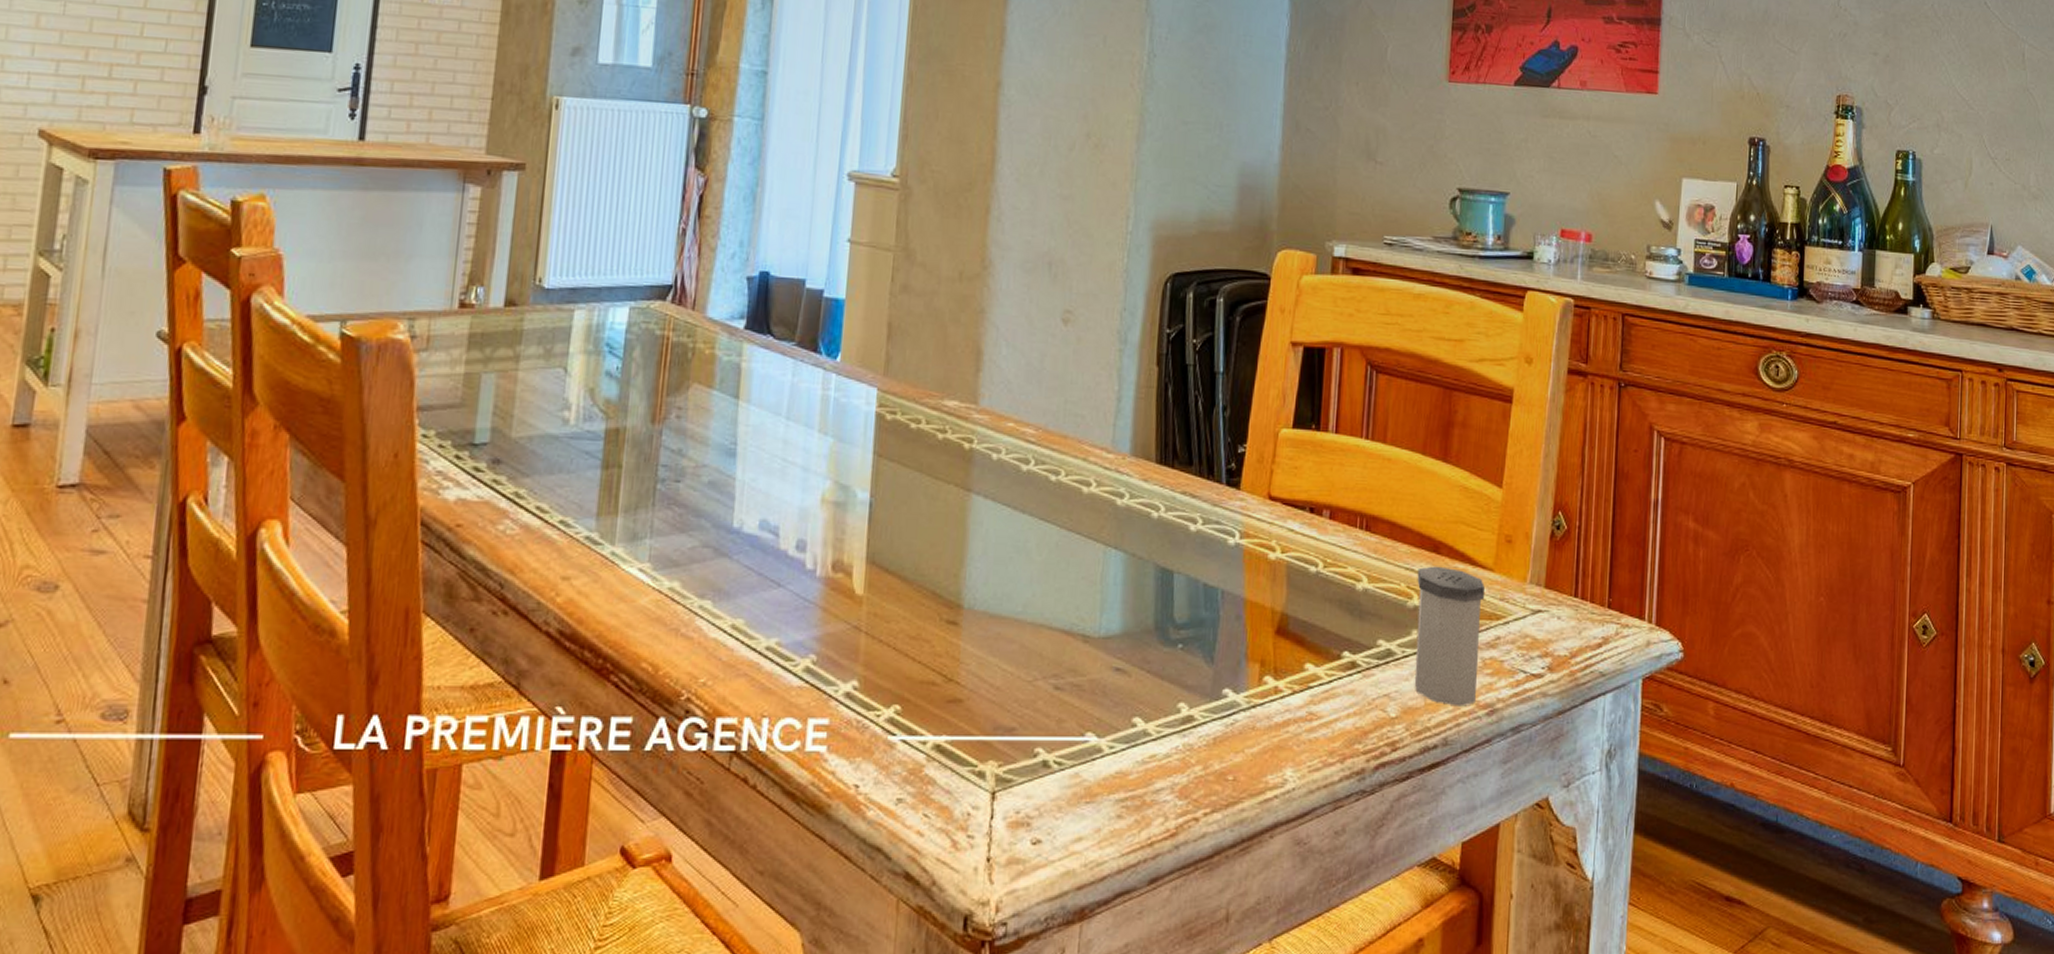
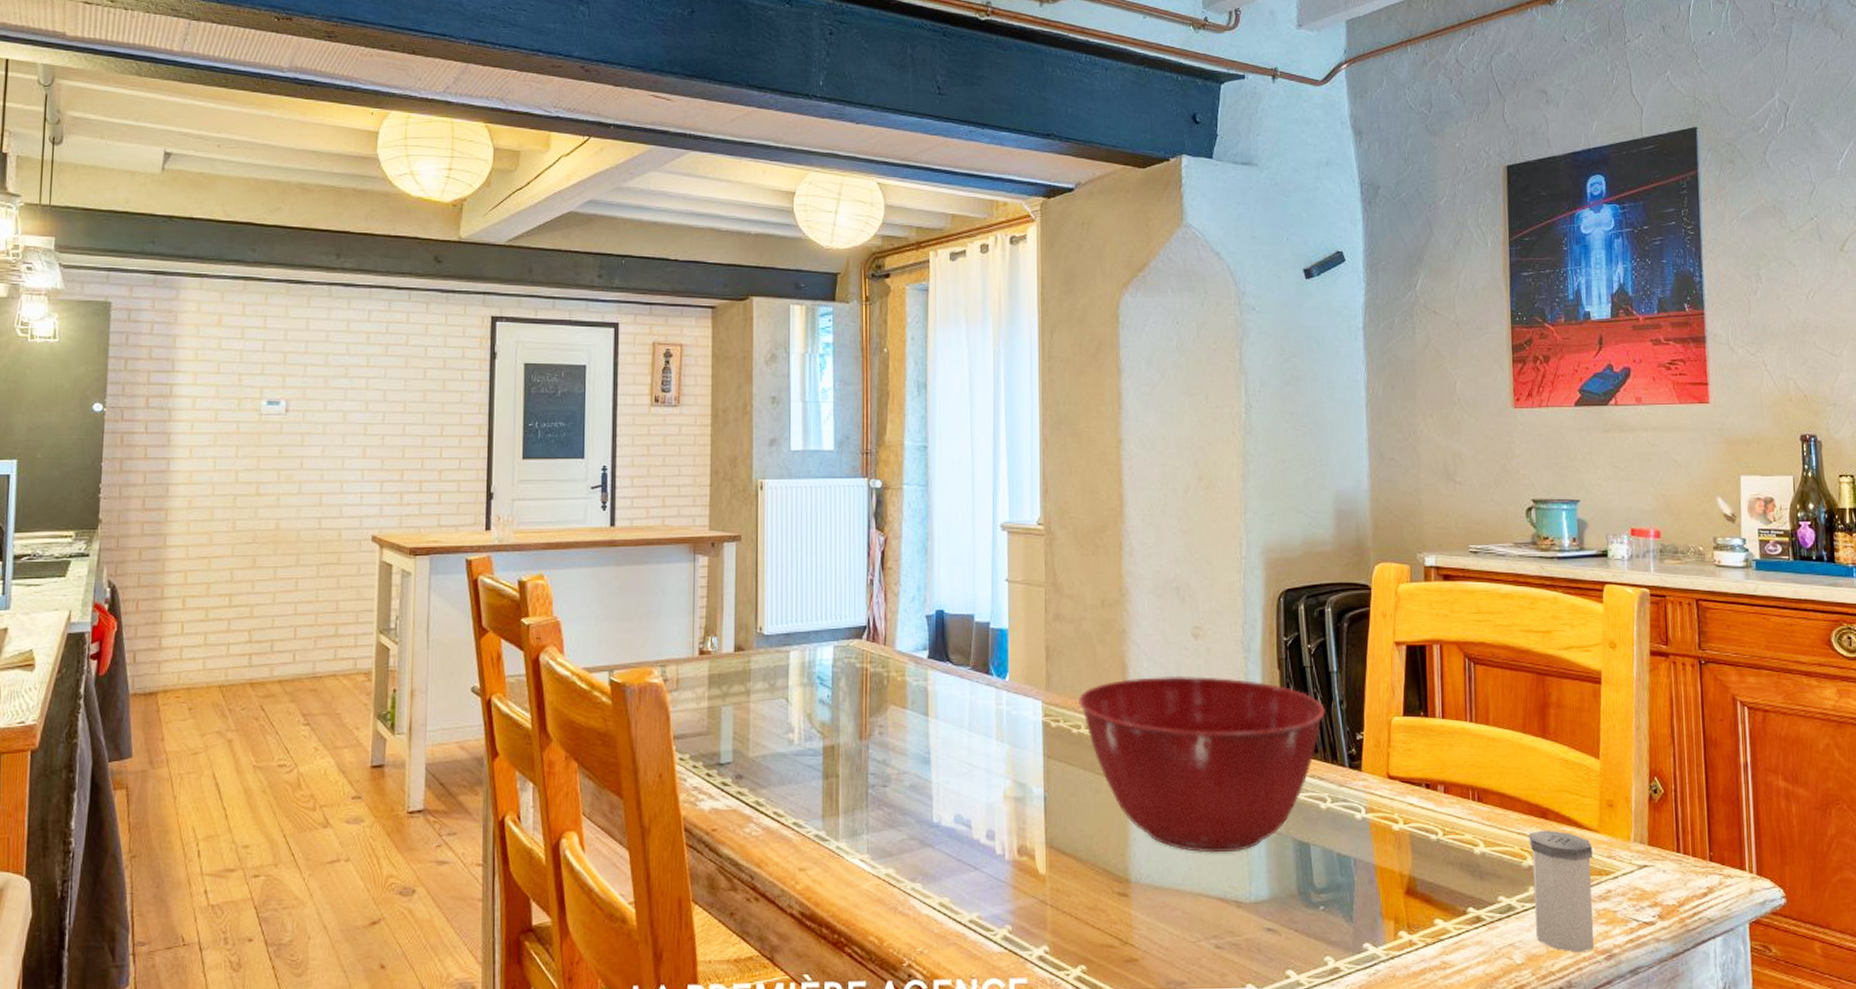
mixing bowl: none [921,366,1206,578] -> present [1078,675,1325,853]

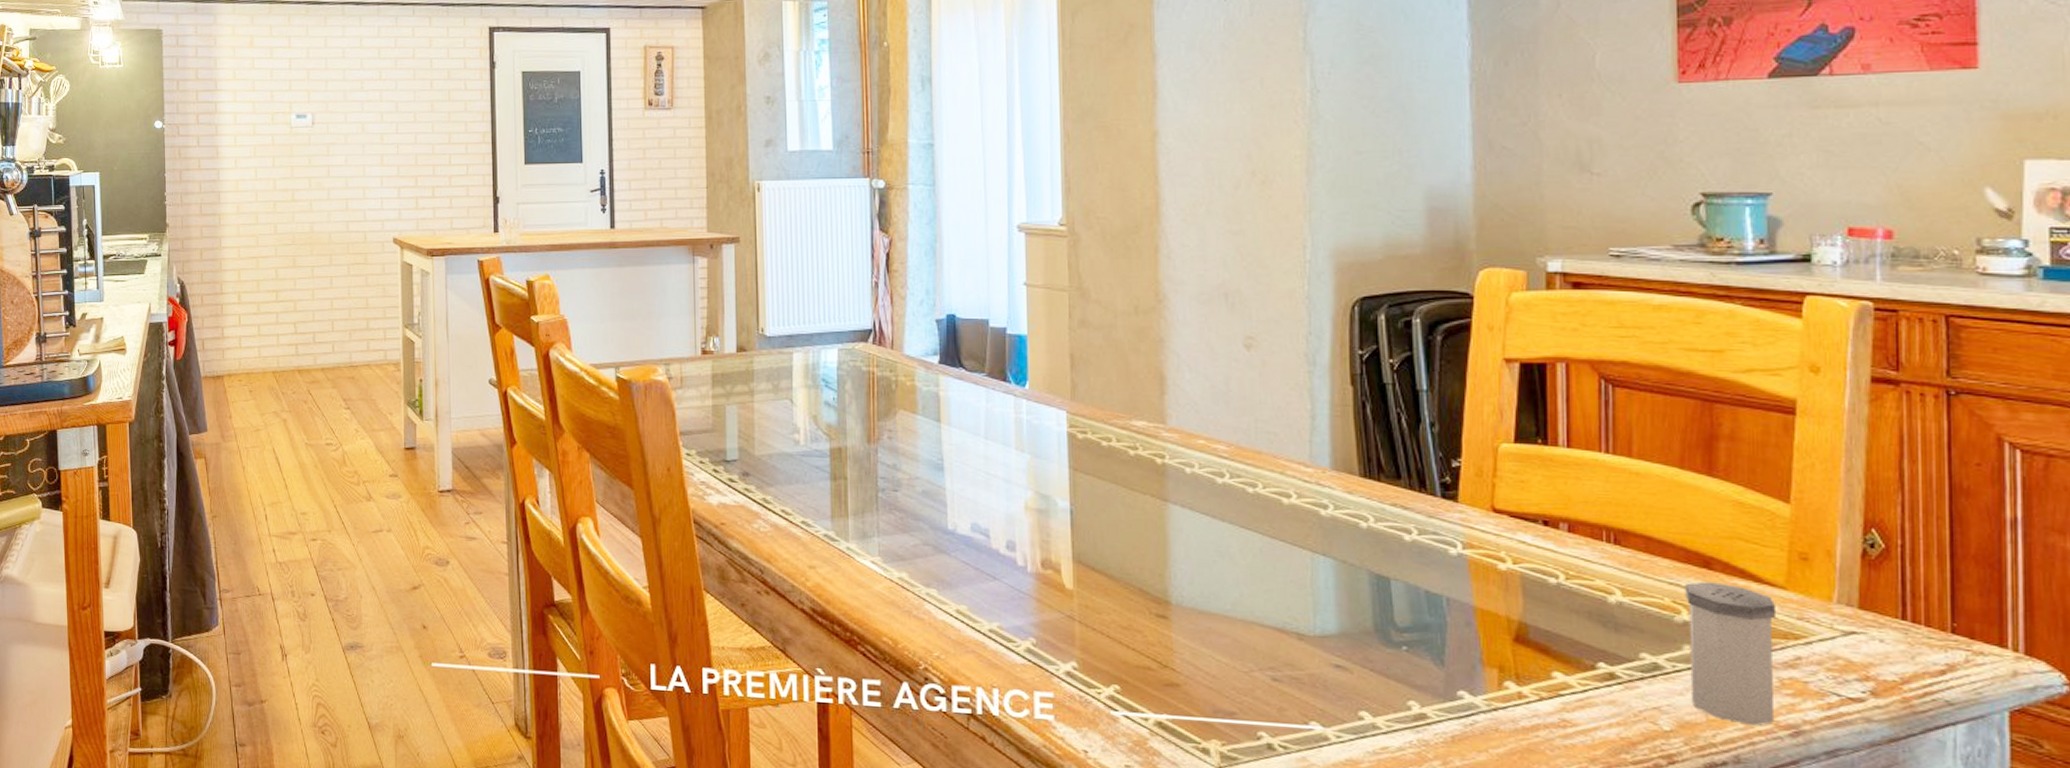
mixing bowl: present [1078,675,1325,853] -> none [1109,389,1411,581]

